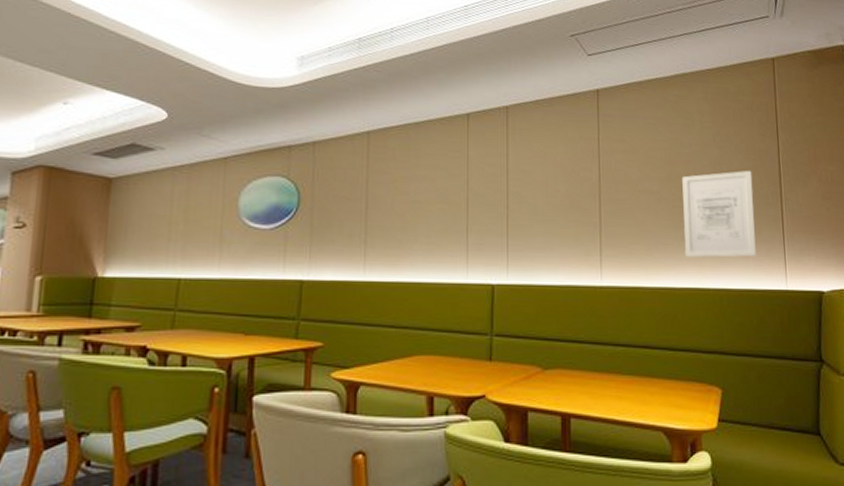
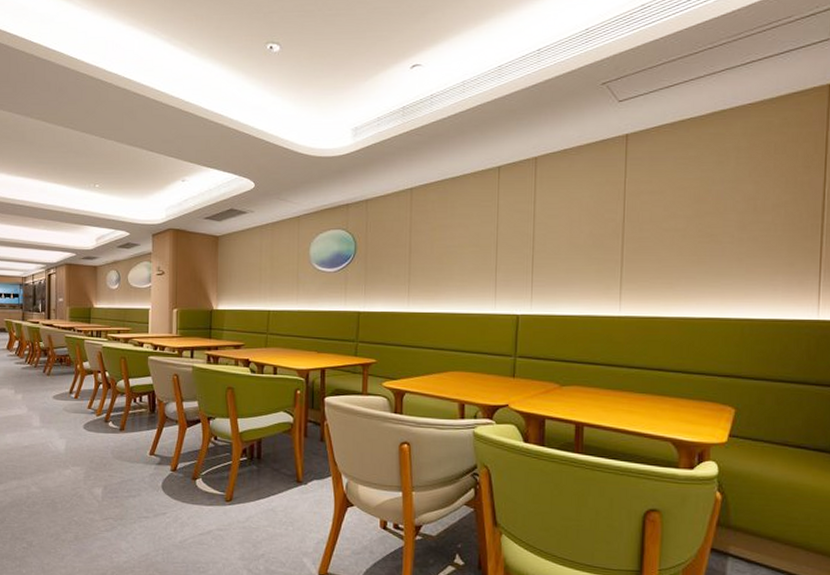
wall art: present [682,170,756,258] -> none [707,203,791,290]

